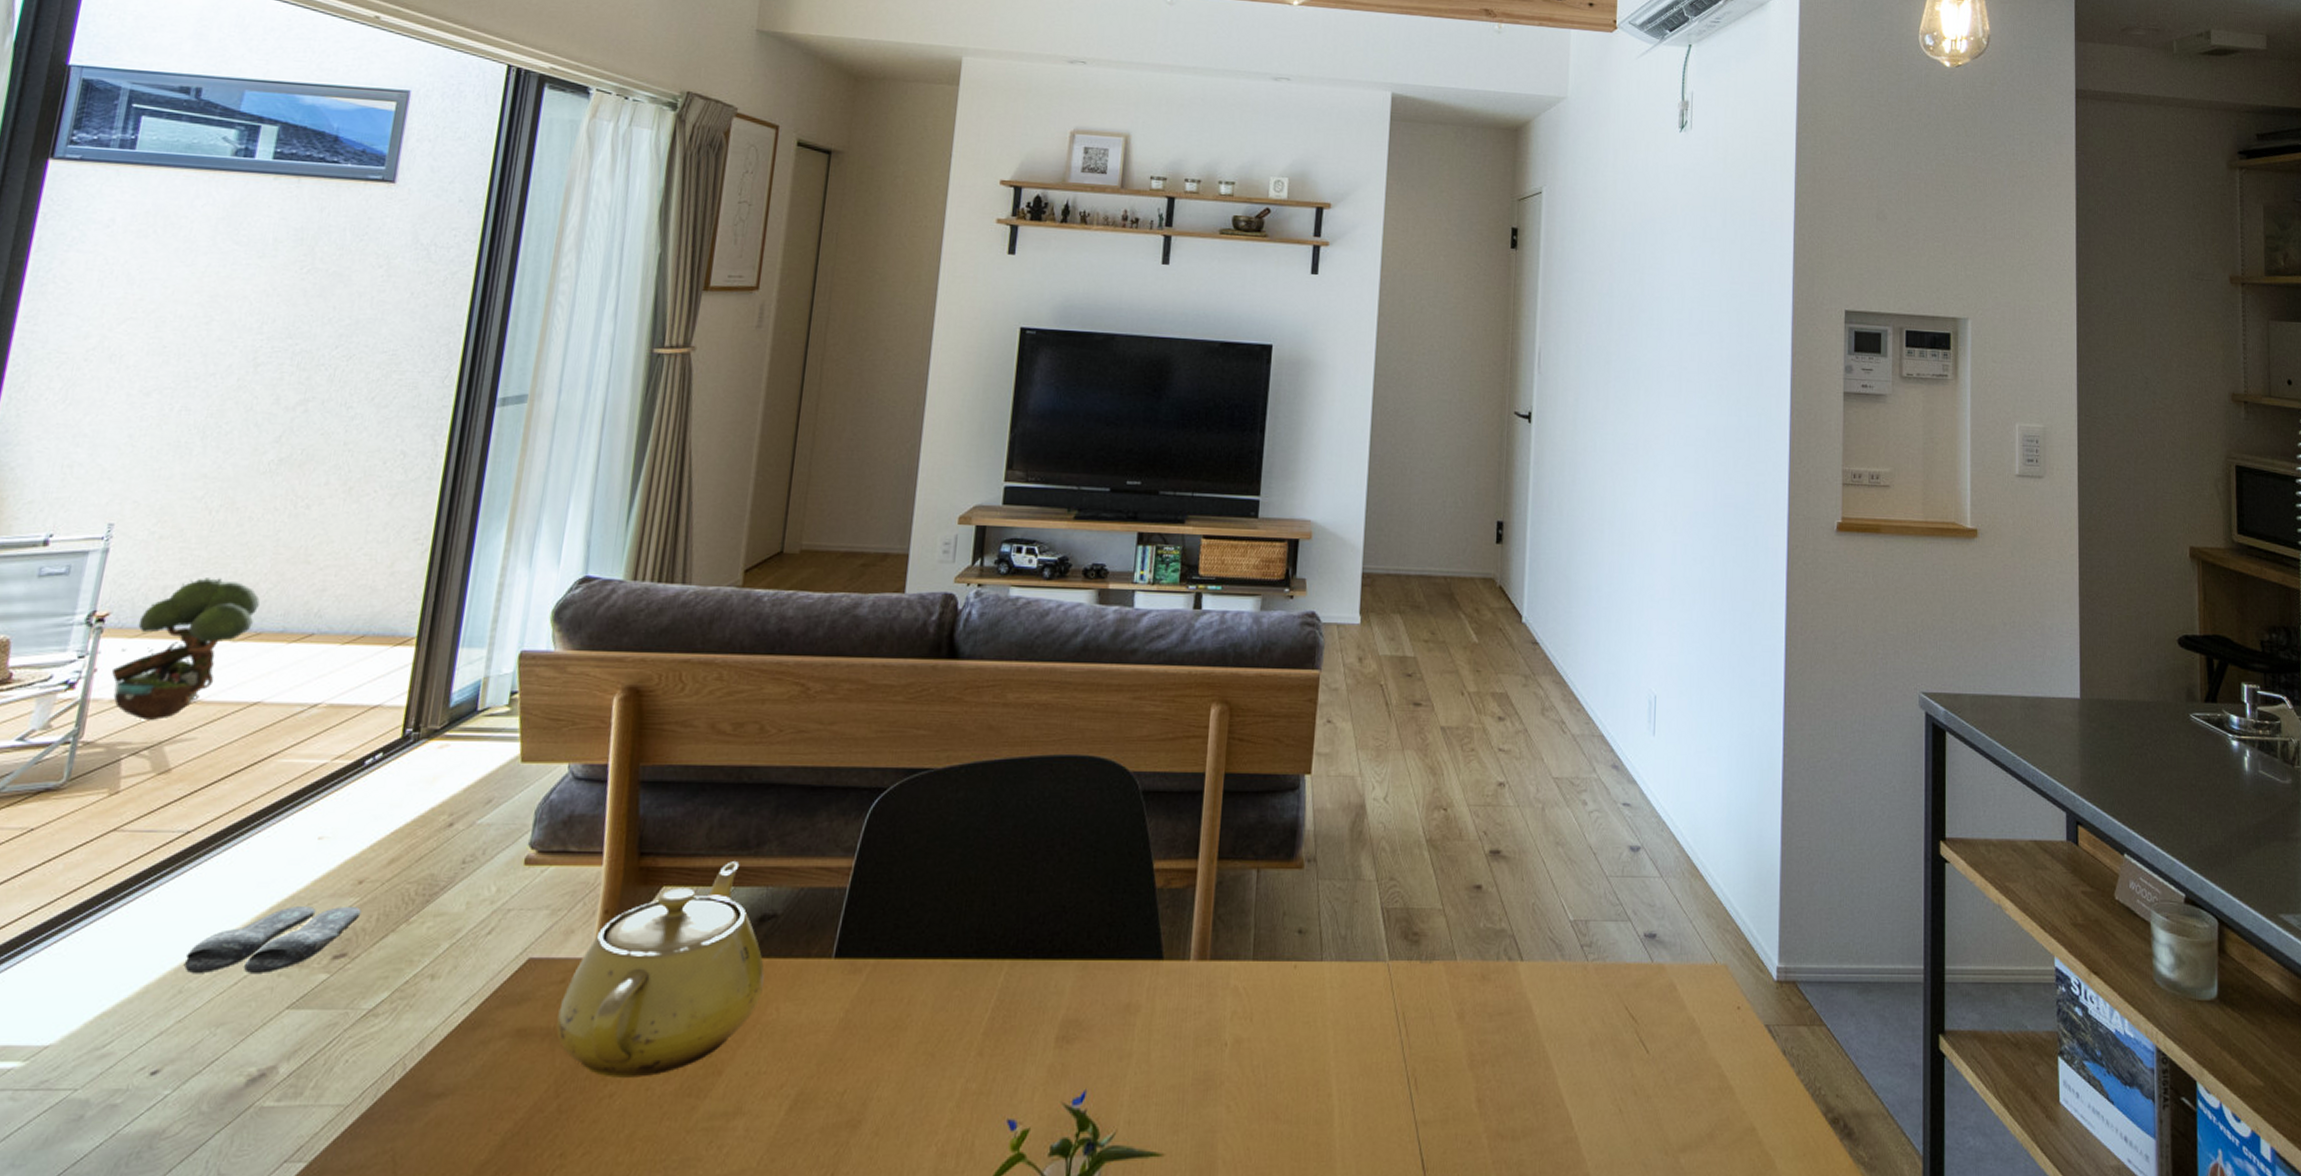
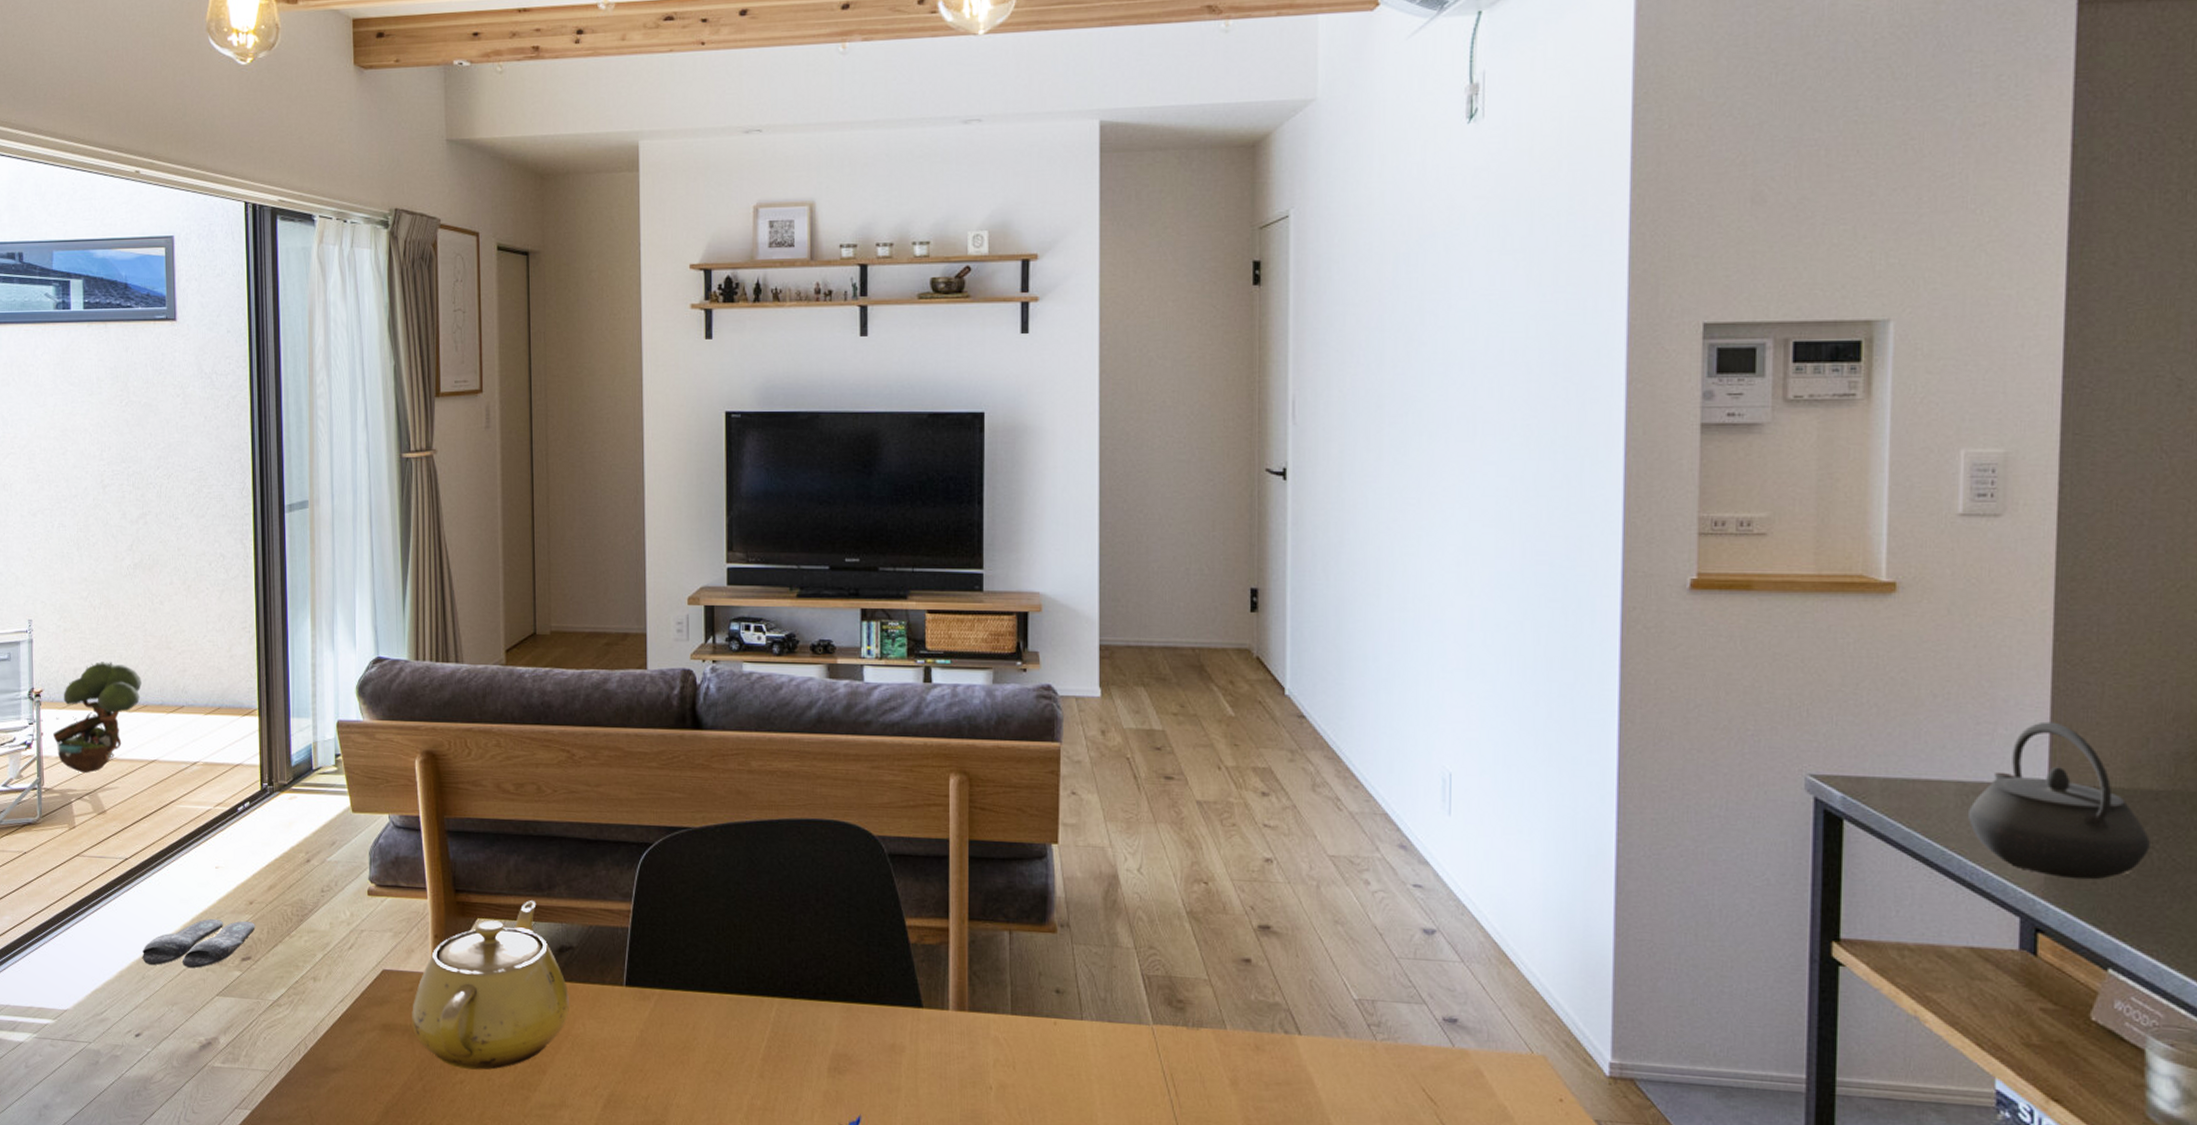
kettle: none [2029,645,2146,778] -> present [1967,721,2150,880]

